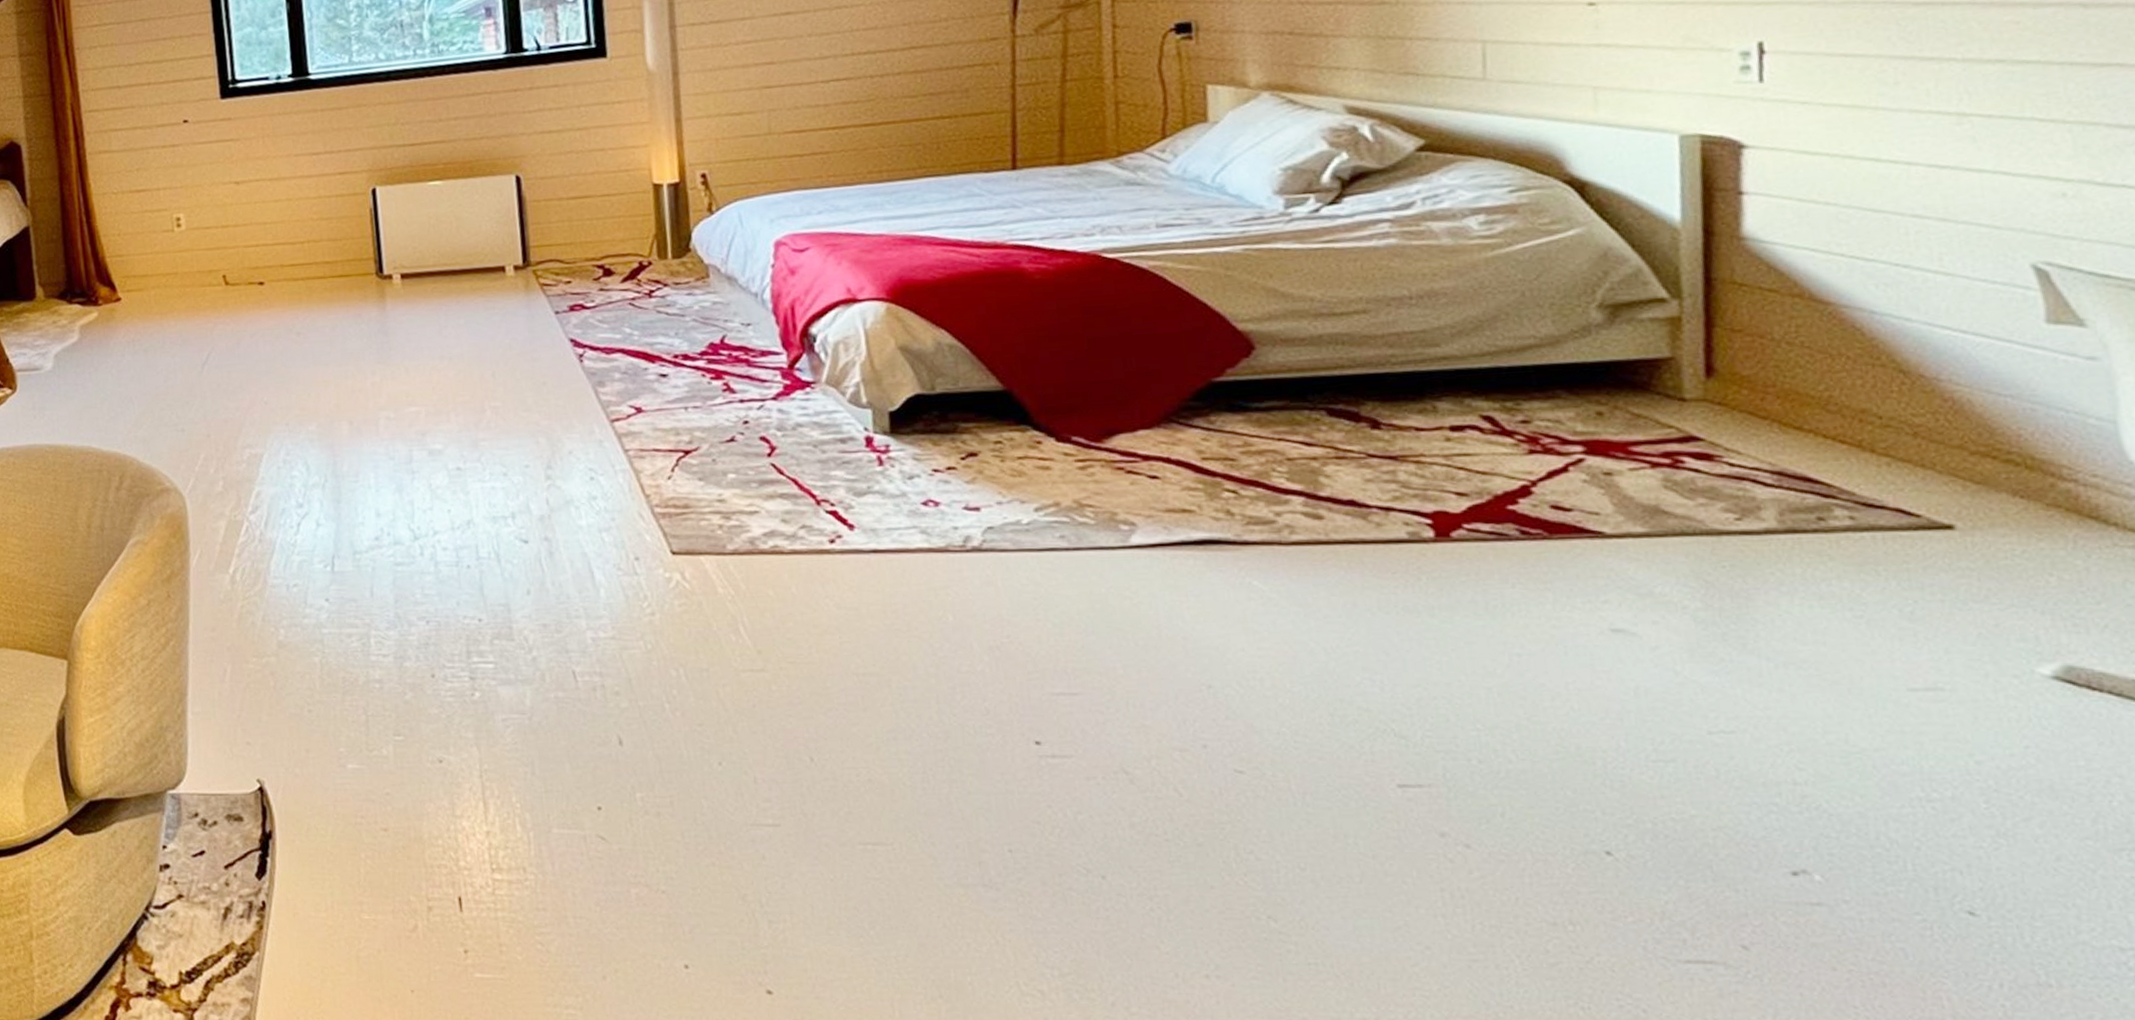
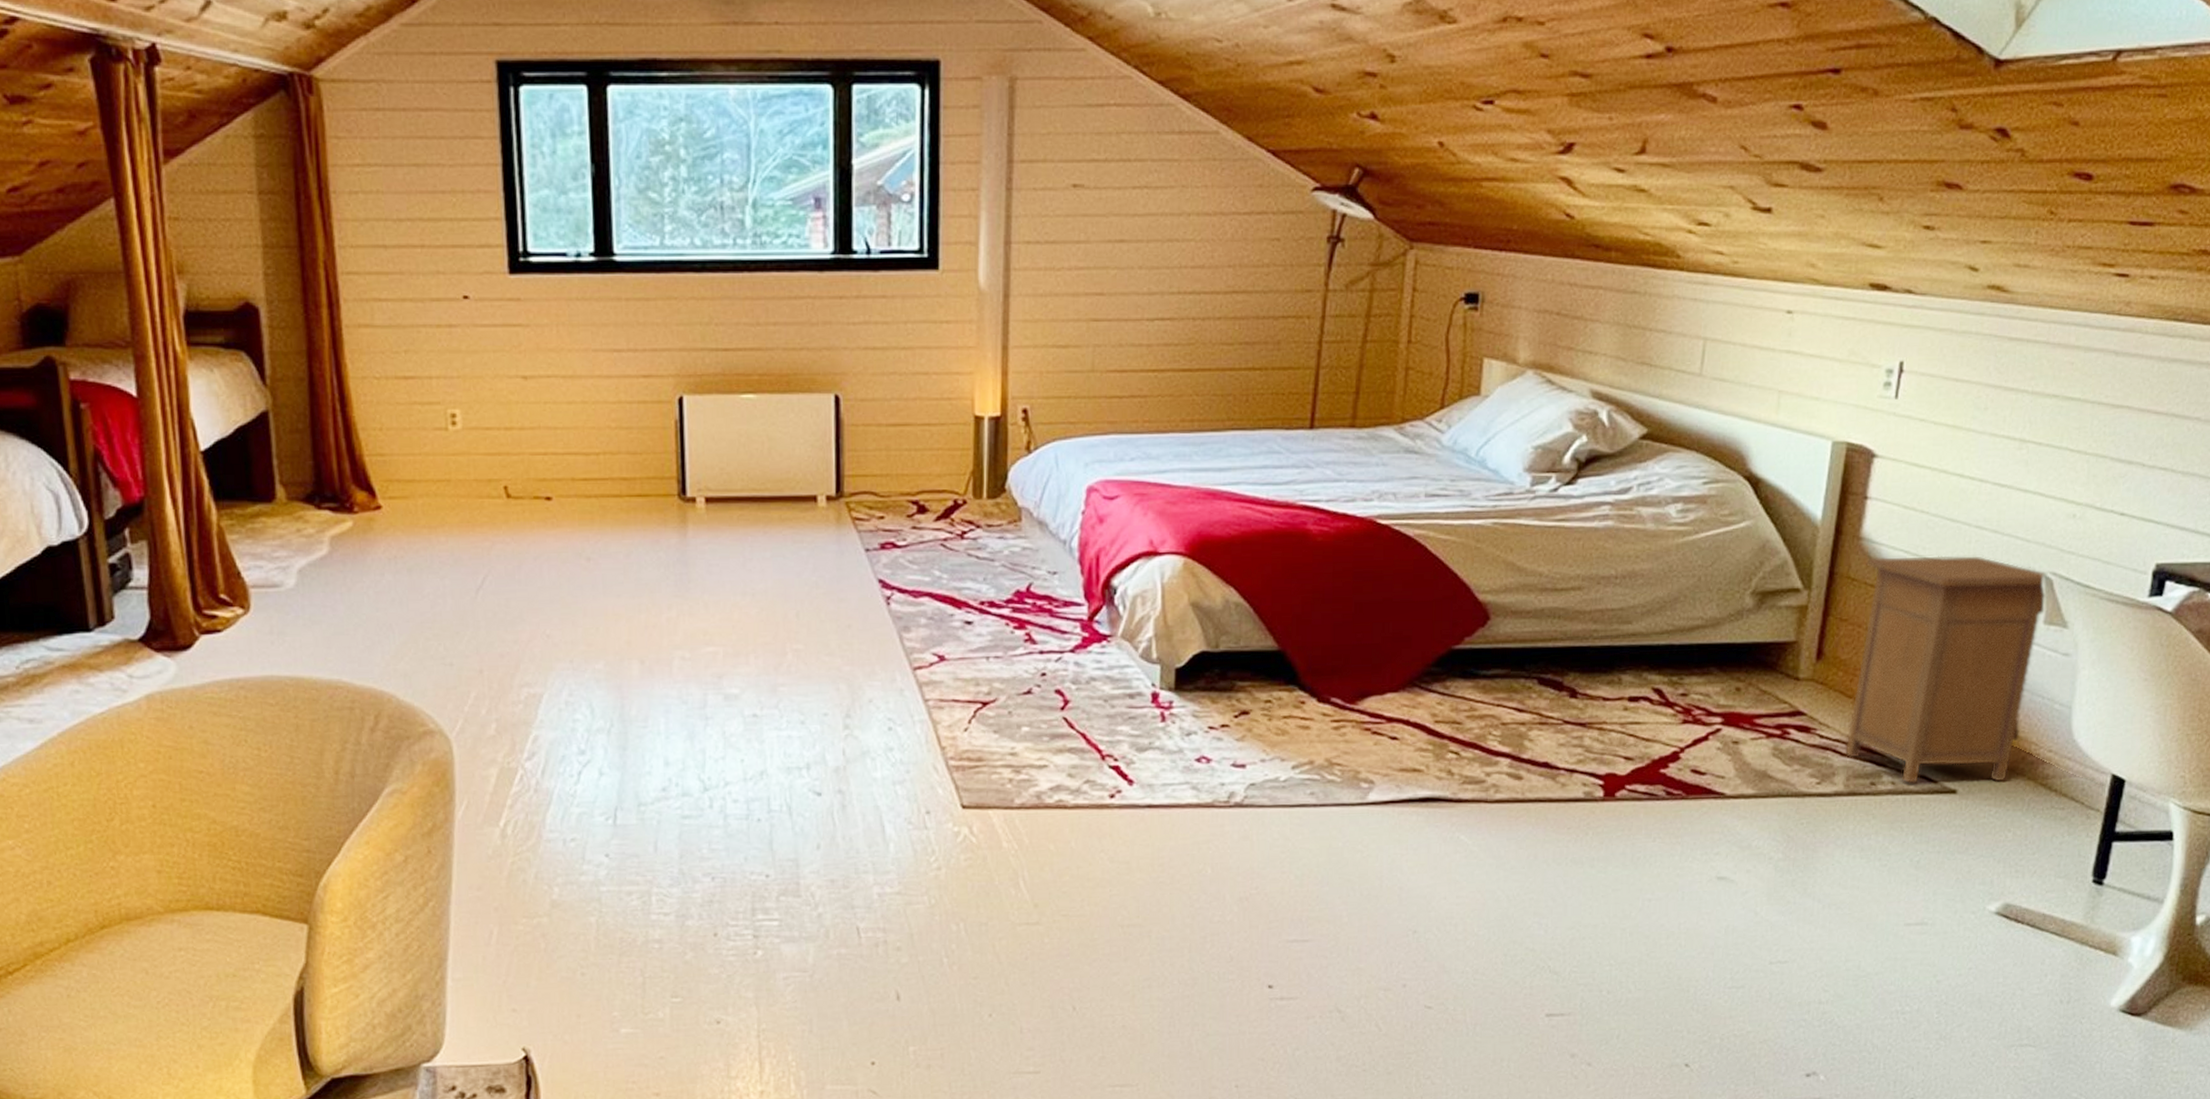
nightstand: none [1756,249,2080,517] -> present [1845,556,2063,783]

